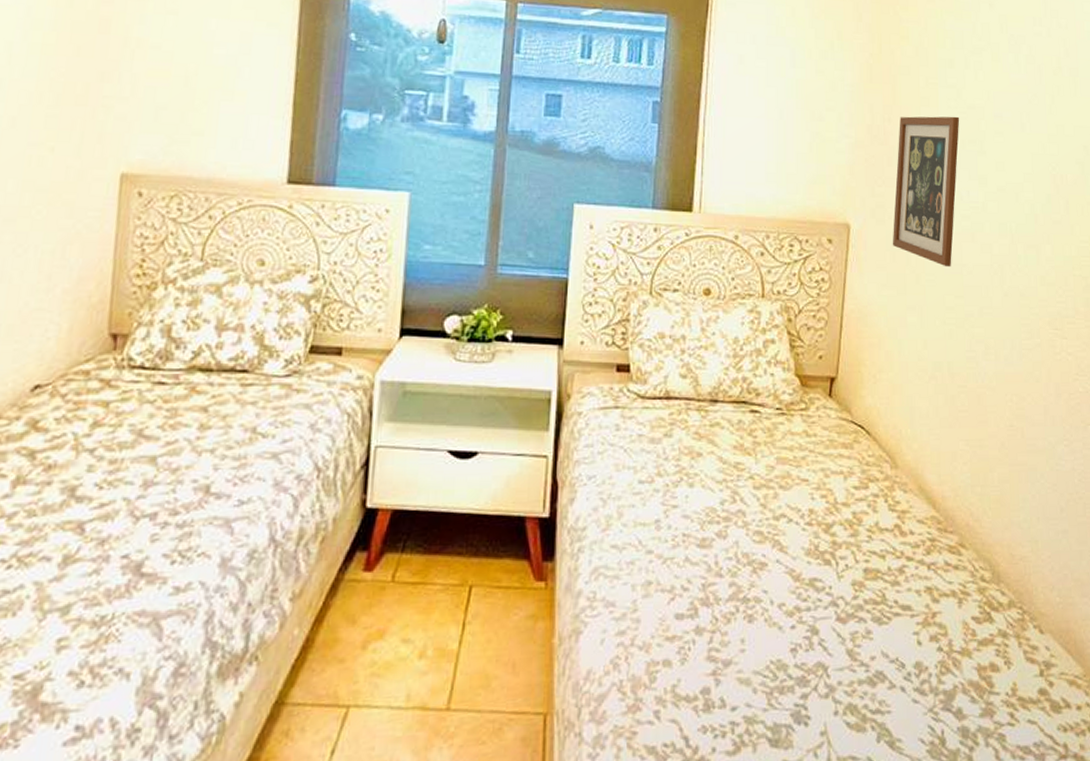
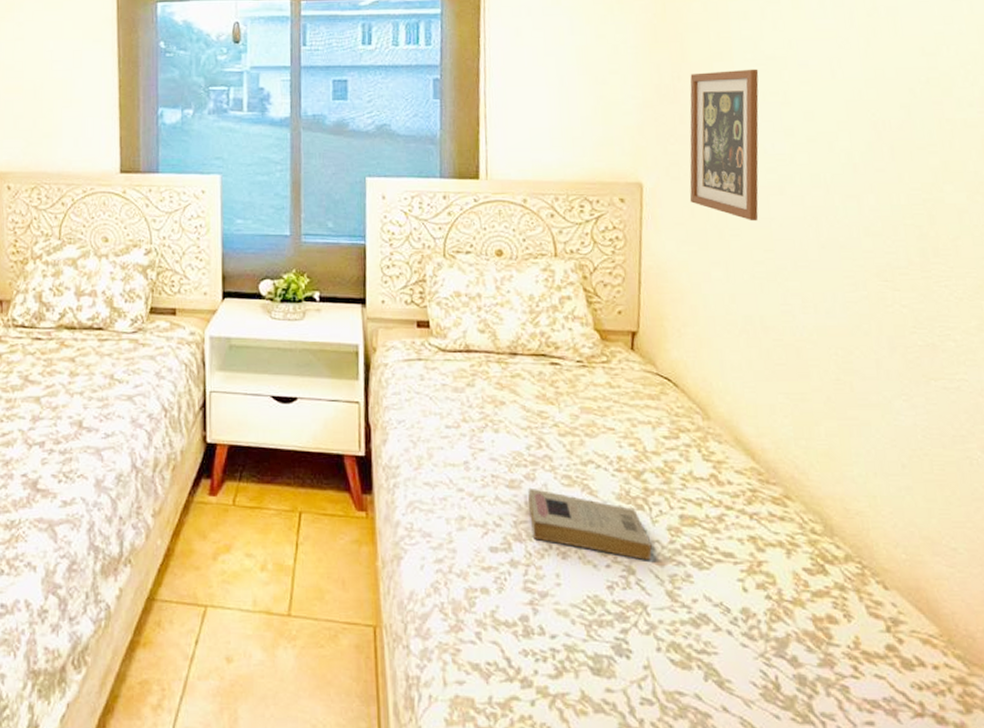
book: none [719,546,836,619] -> present [528,487,652,561]

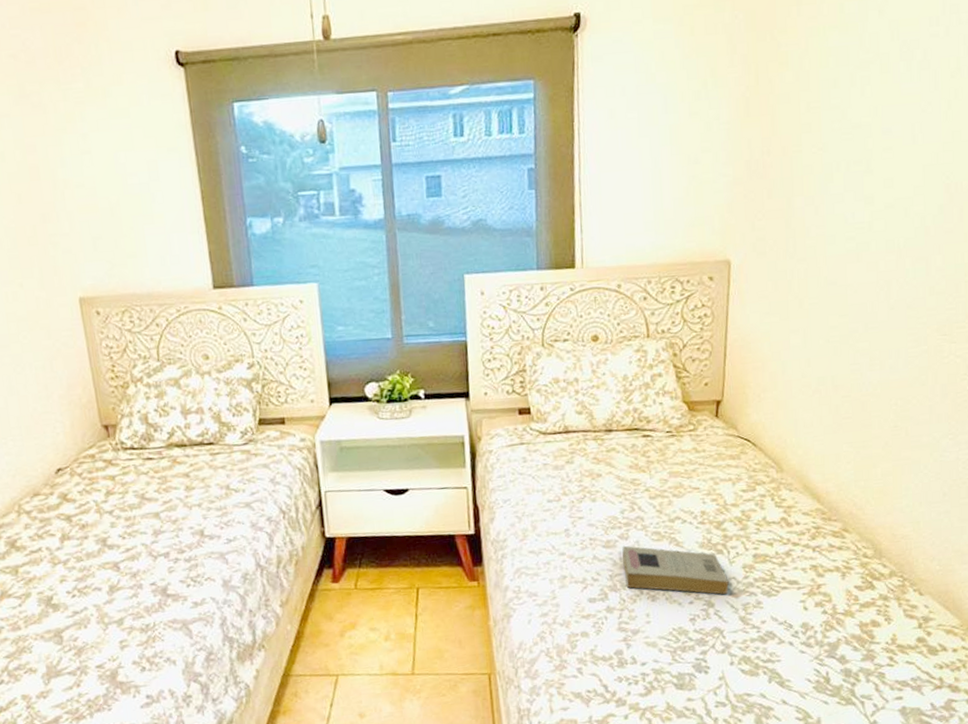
picture frame: present [689,69,759,222] -> none [774,138,845,290]

